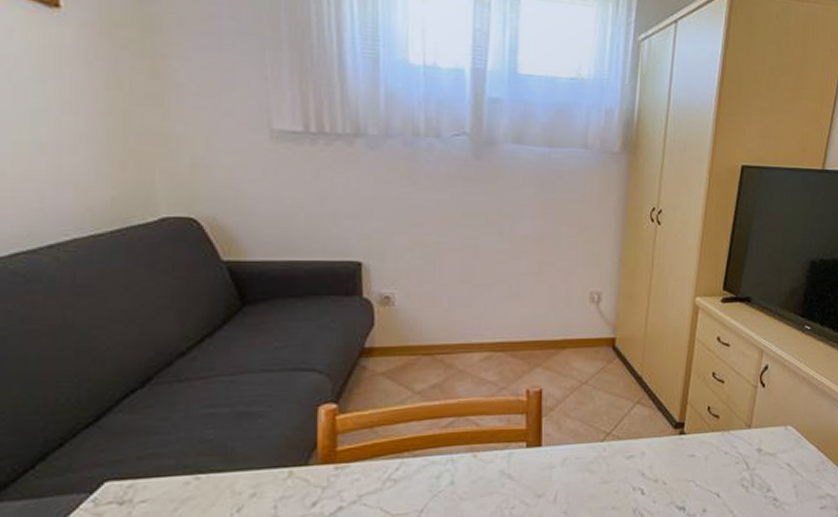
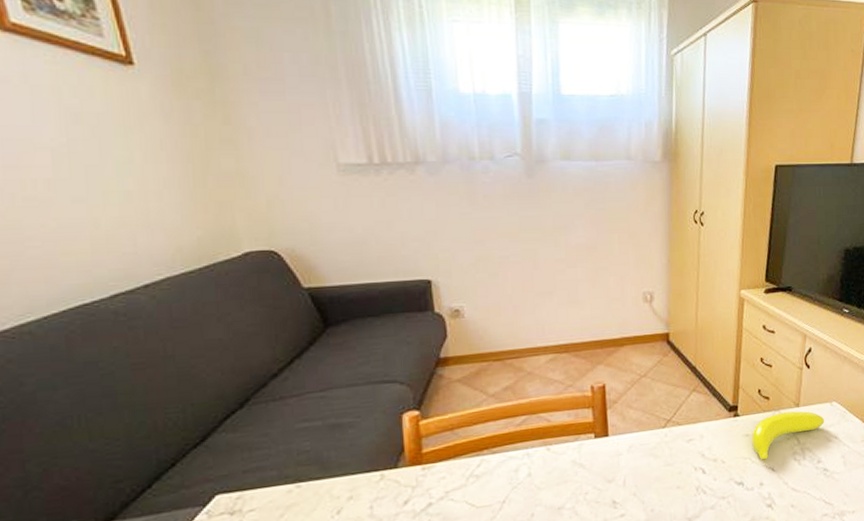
banana: none [697,433,778,484] -> present [752,411,825,460]

